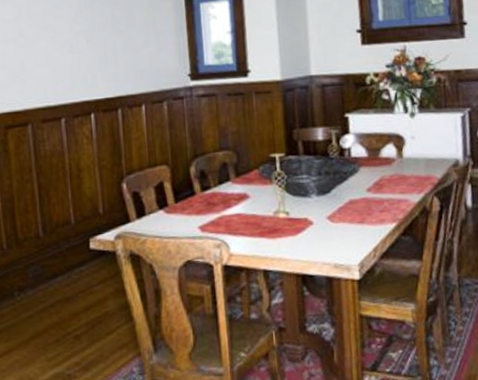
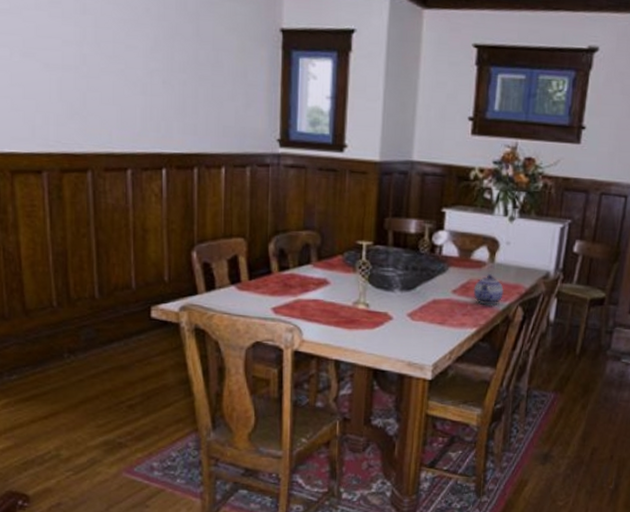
teapot: none [387,169,417,199] -> present [473,274,504,305]

